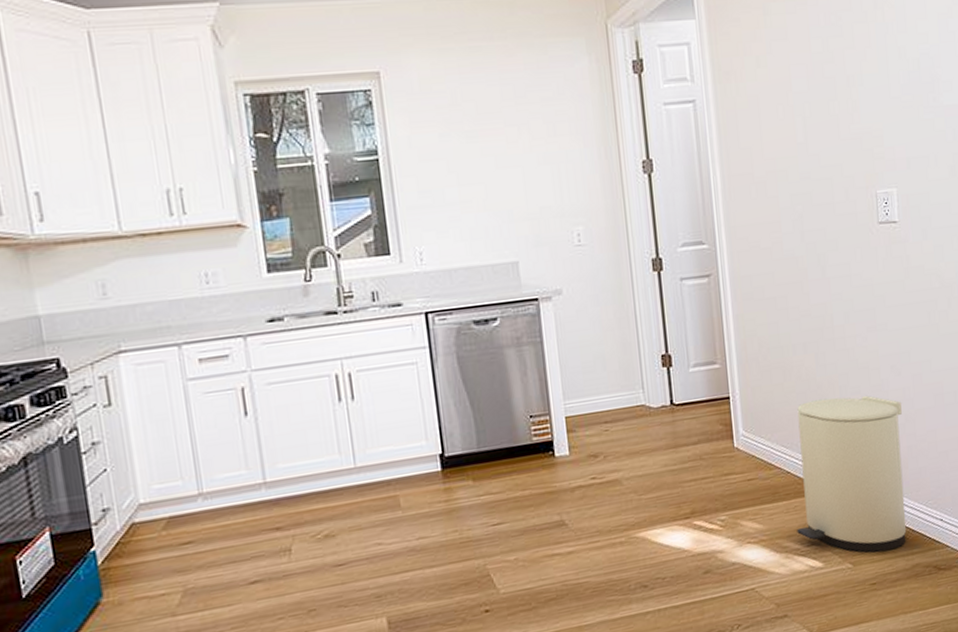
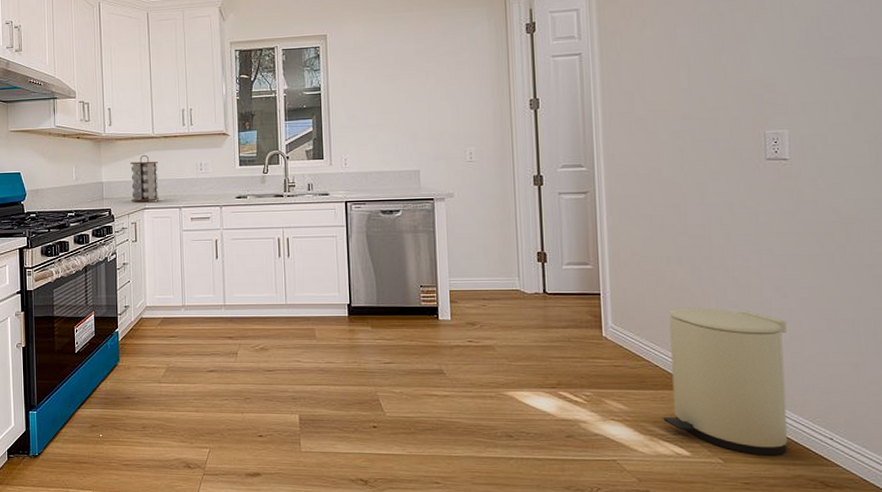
spice rack: none [86,265,144,344] -> present [130,154,160,203]

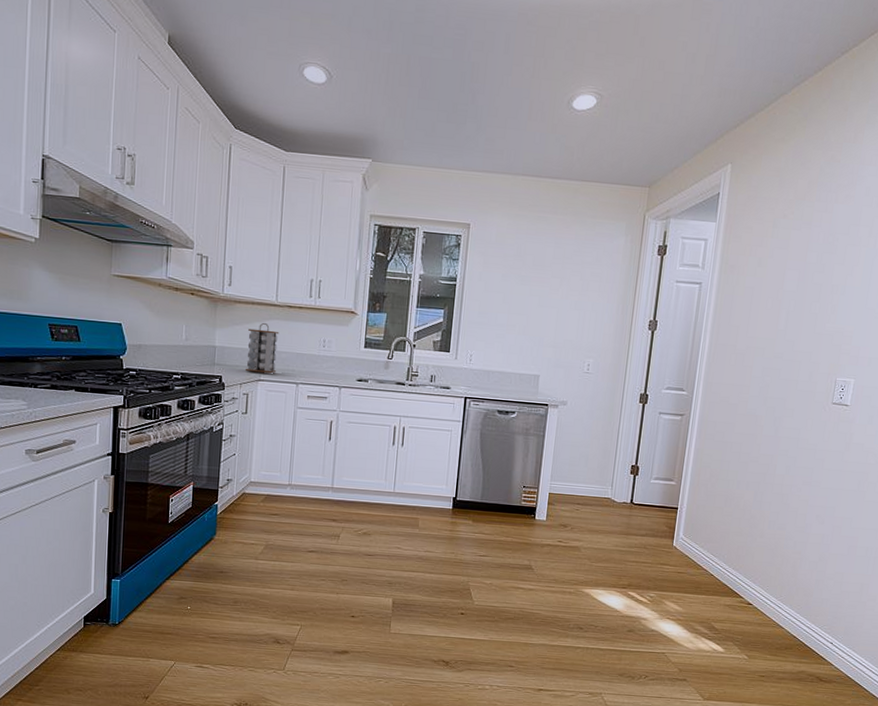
pedal bin: present [663,307,788,456] -> none [708,526,819,655]

